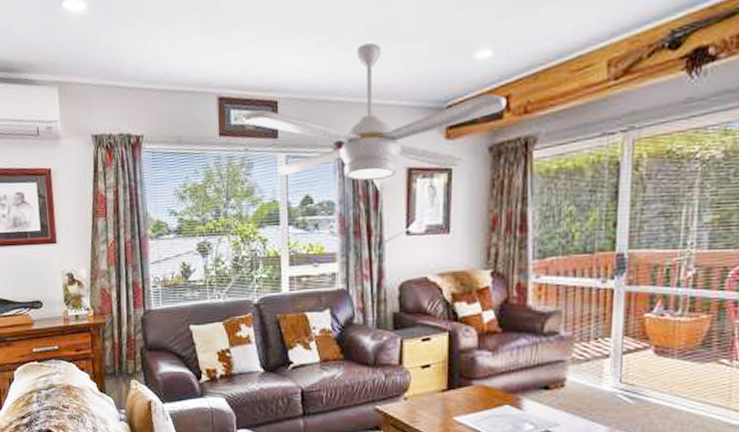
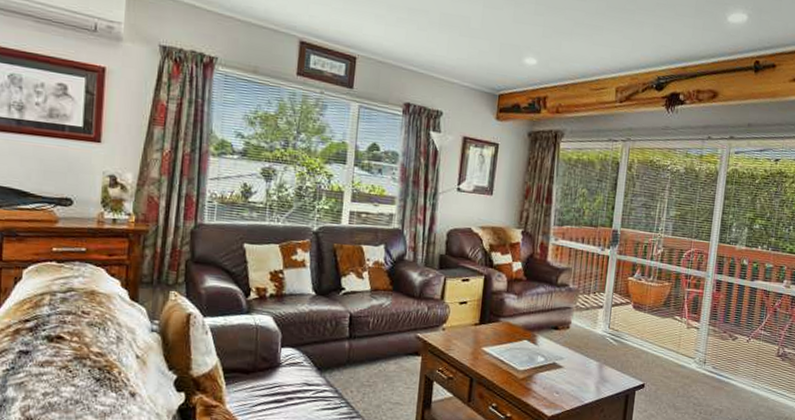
ceiling fan: present [241,43,507,181] -> none [320,29,544,144]

